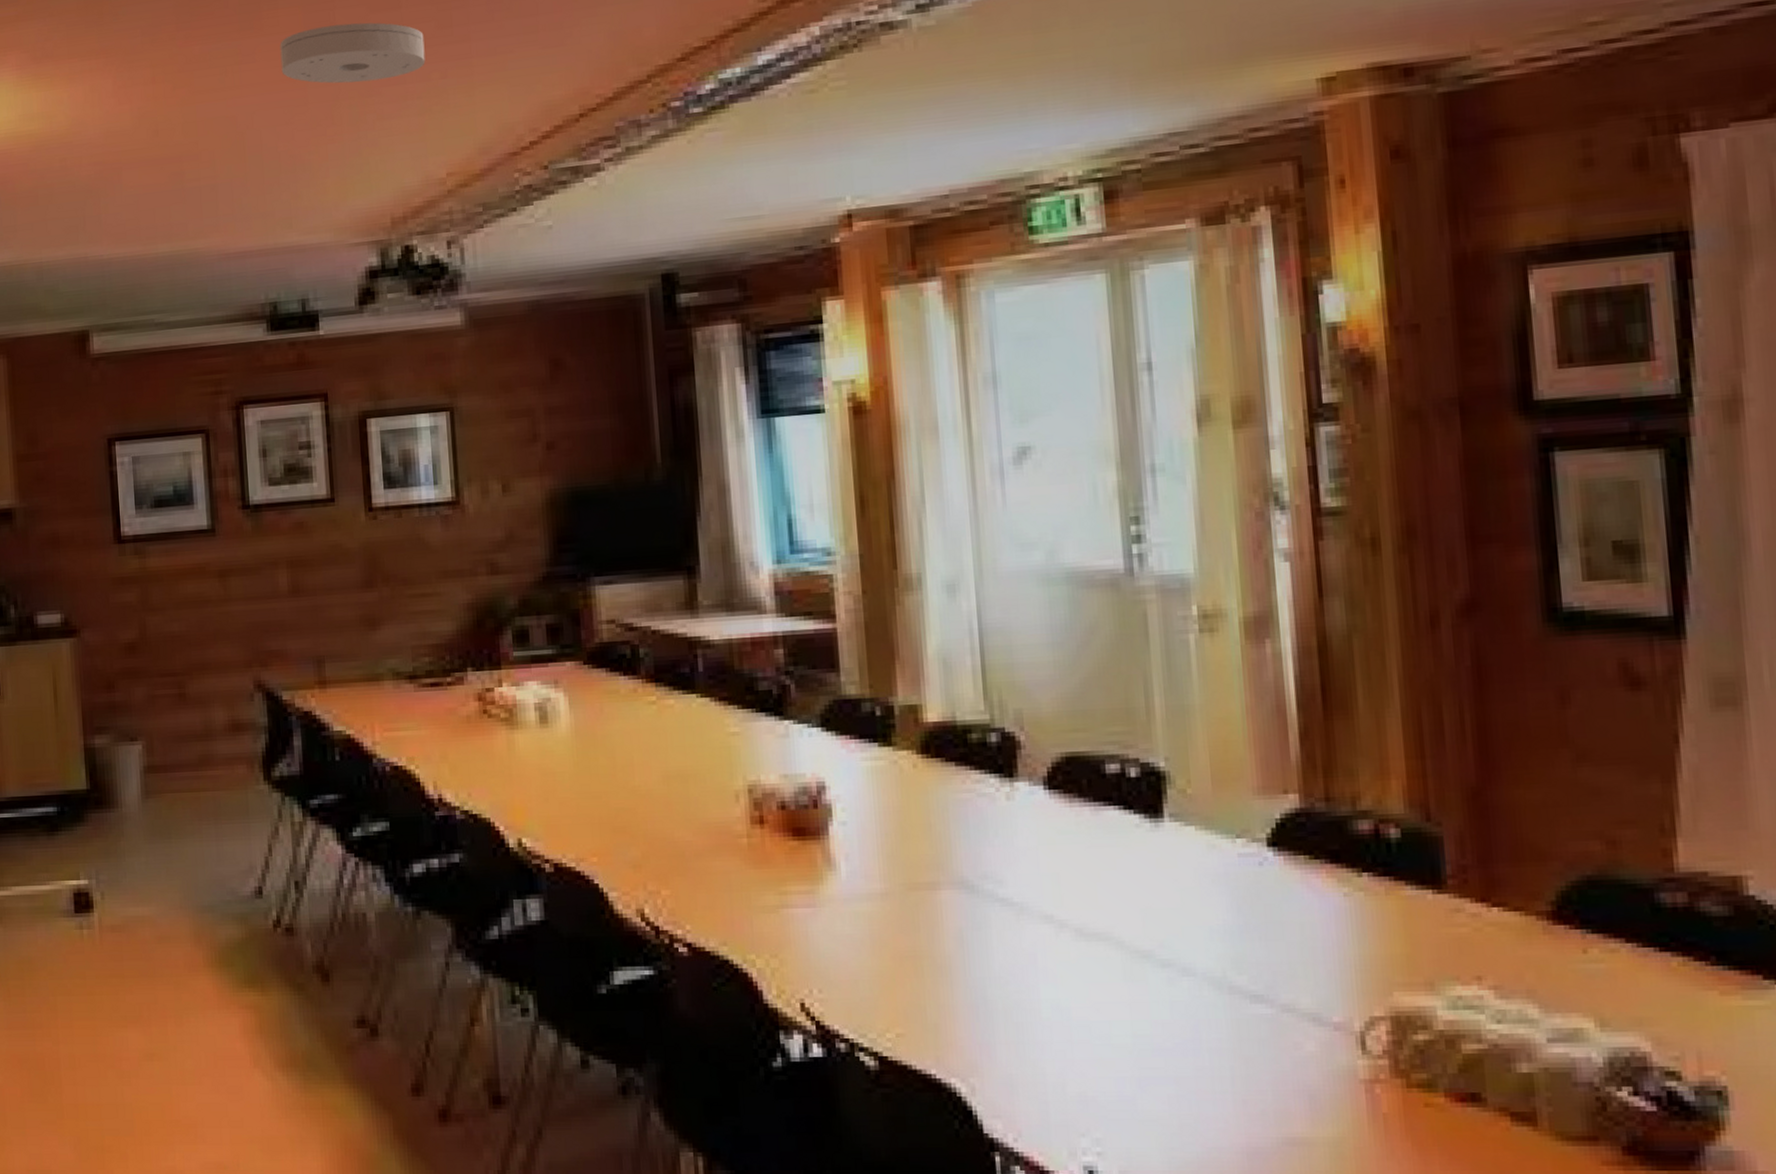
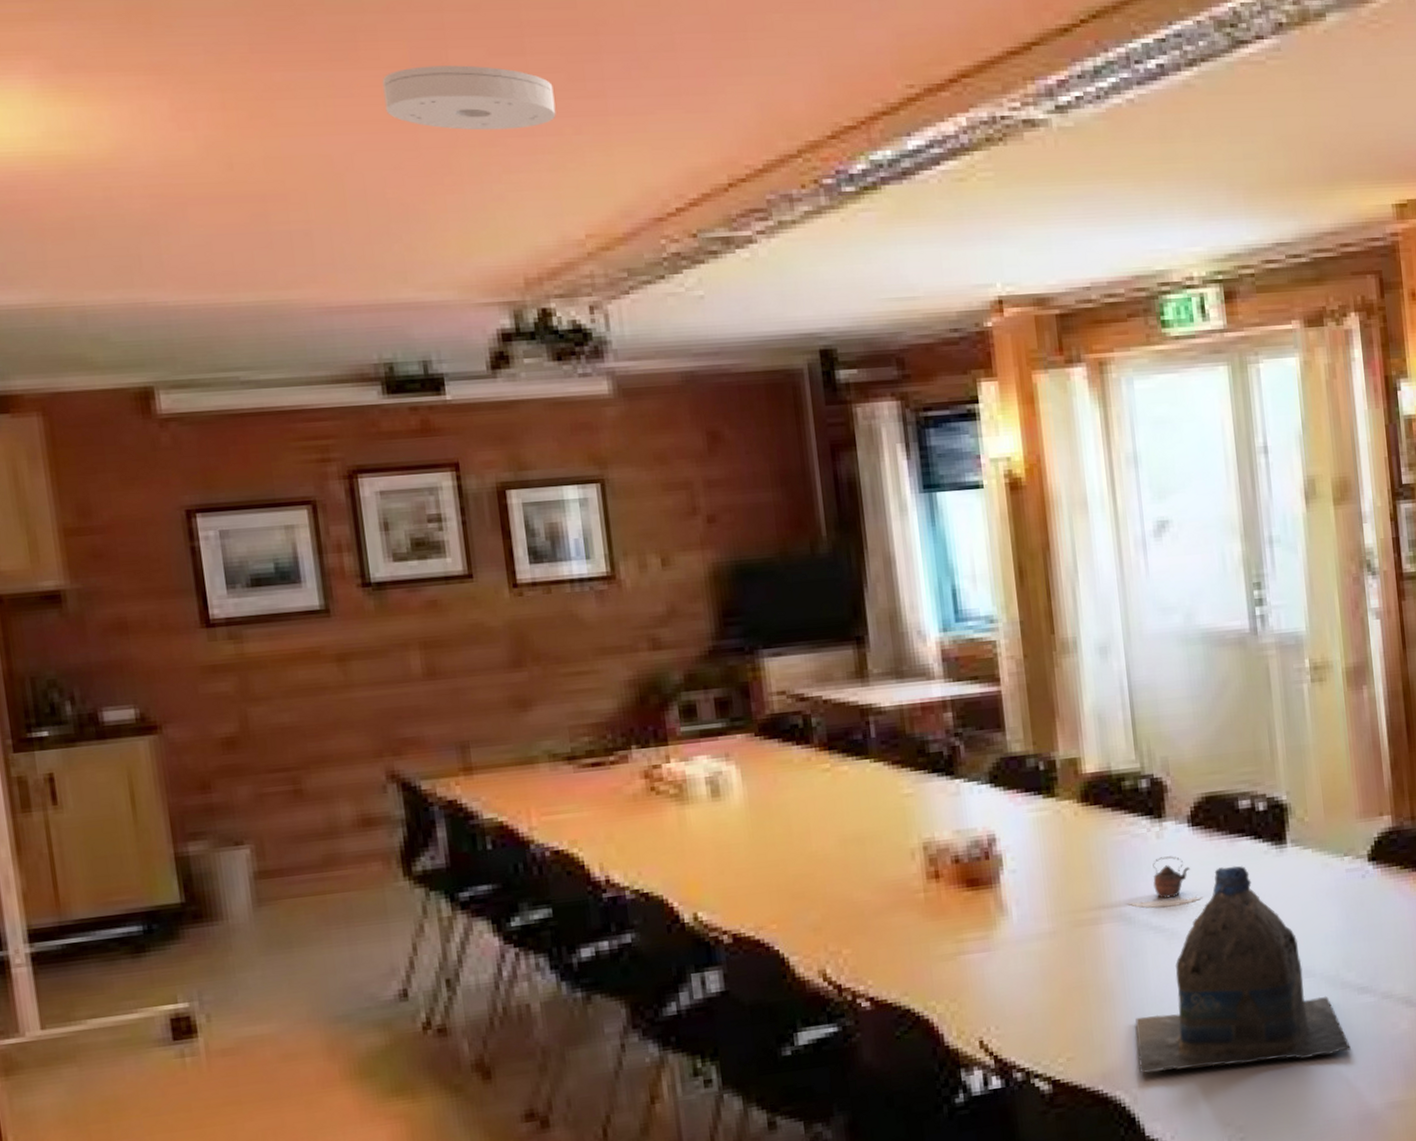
teapot: none [970,821,1059,879] -> present [1127,856,1203,908]
water jug: none [975,838,1239,1072] -> present [1135,865,1351,1074]

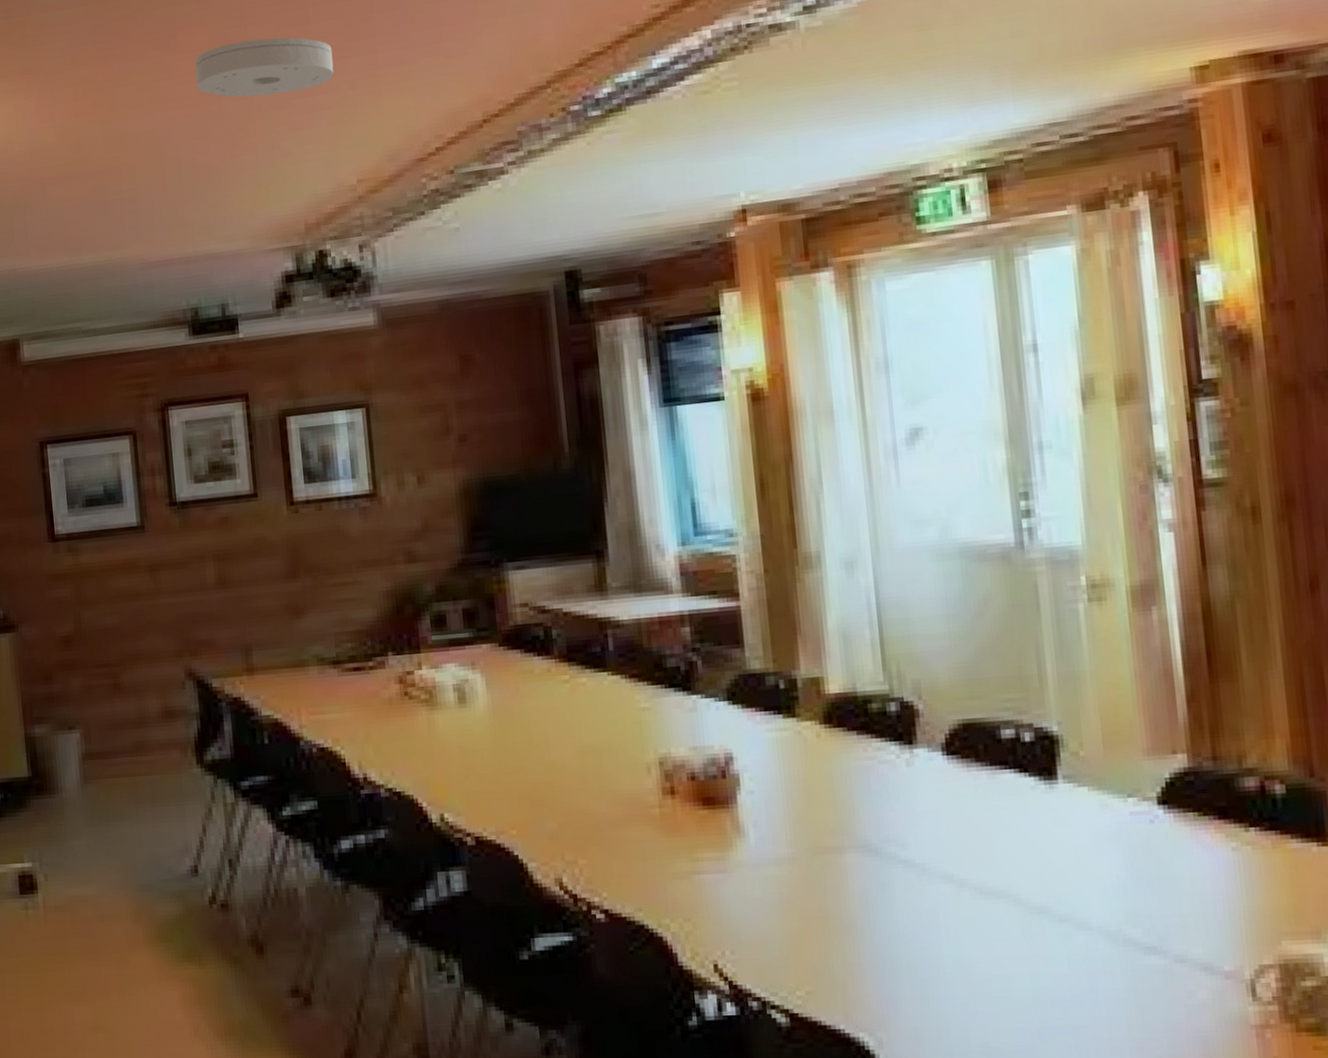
teapot: present [1127,856,1203,908] -> none [873,785,959,841]
water jug: present [1135,865,1351,1074] -> none [880,800,1135,1021]

